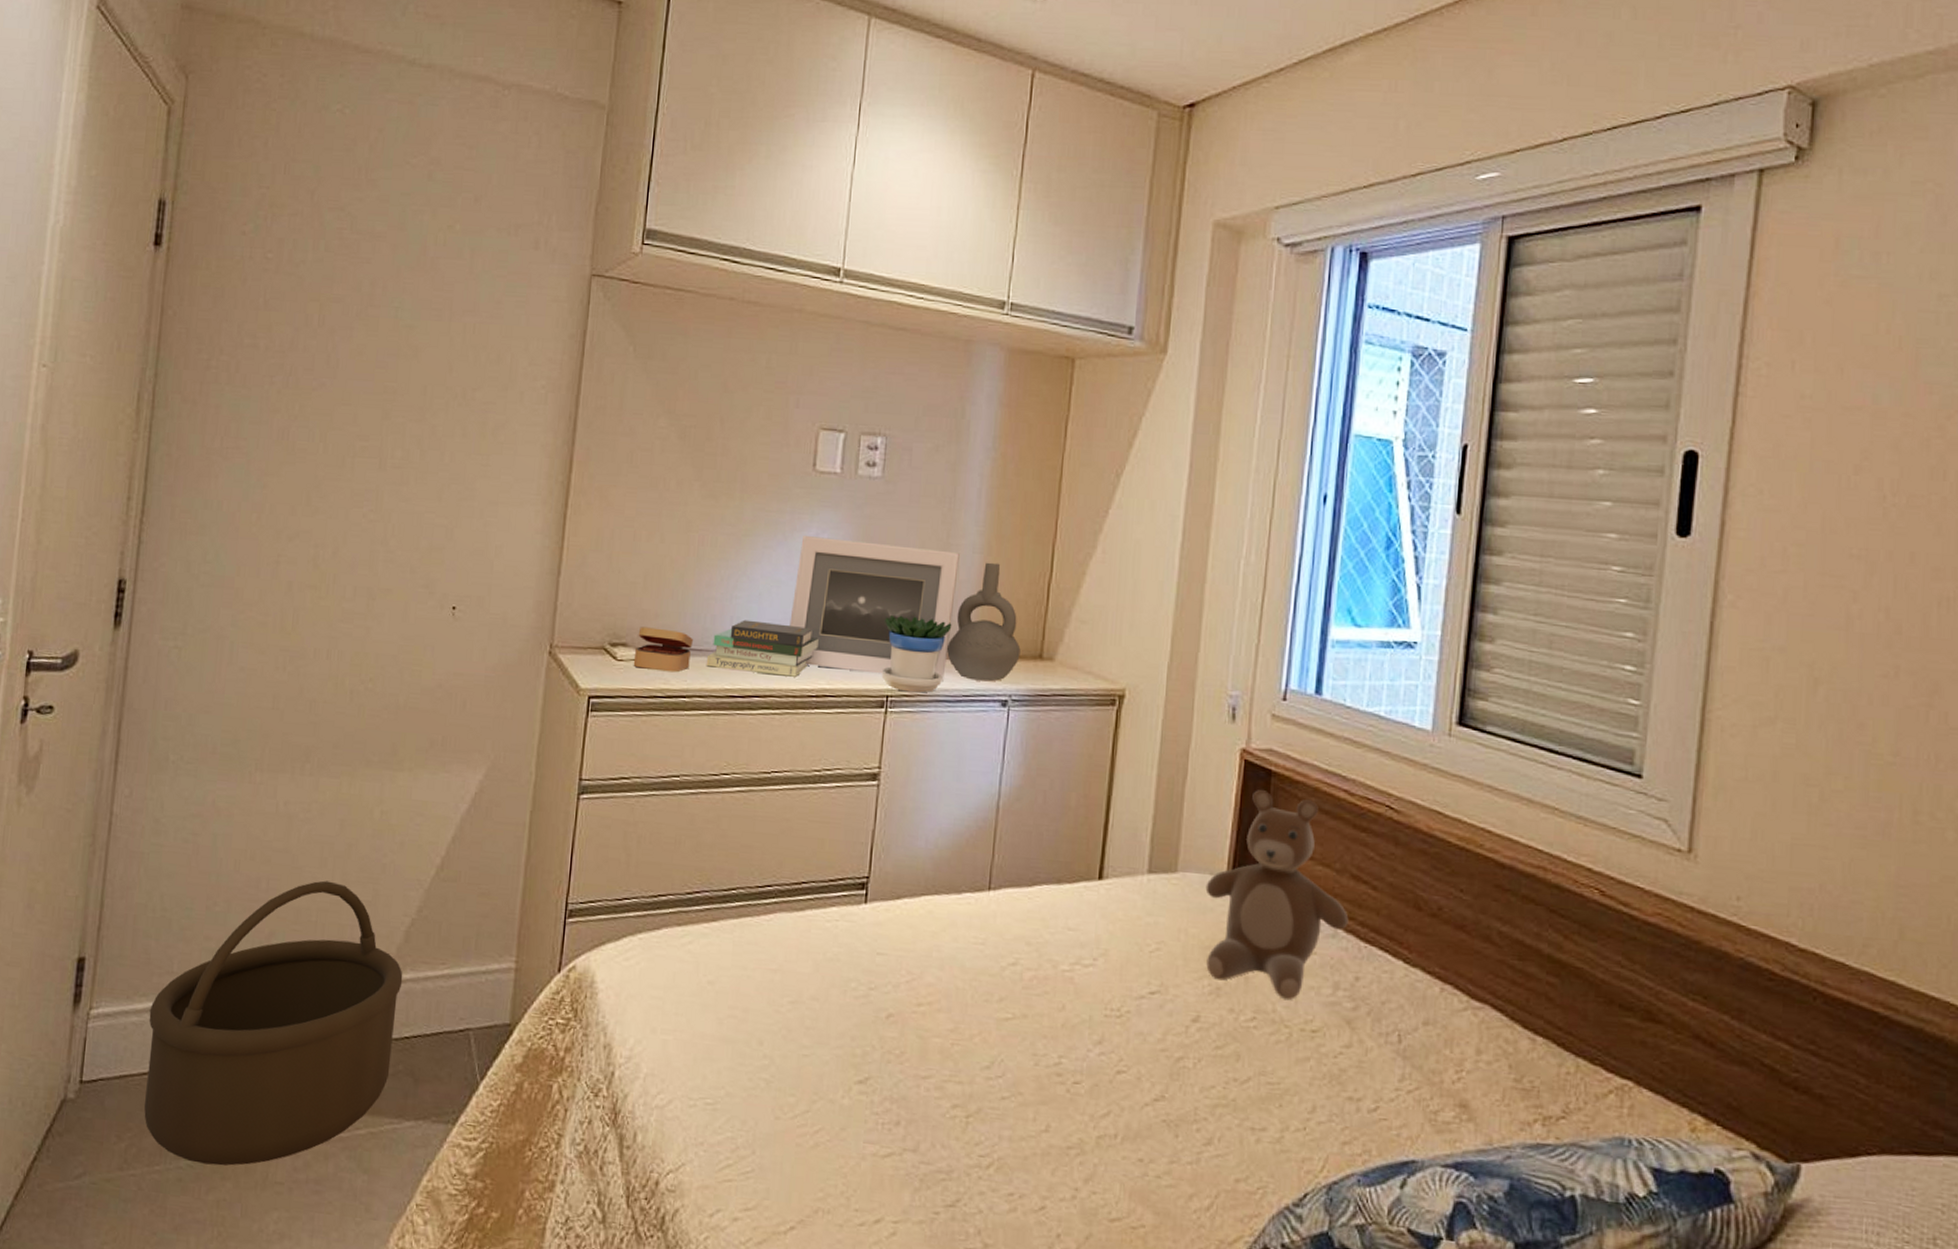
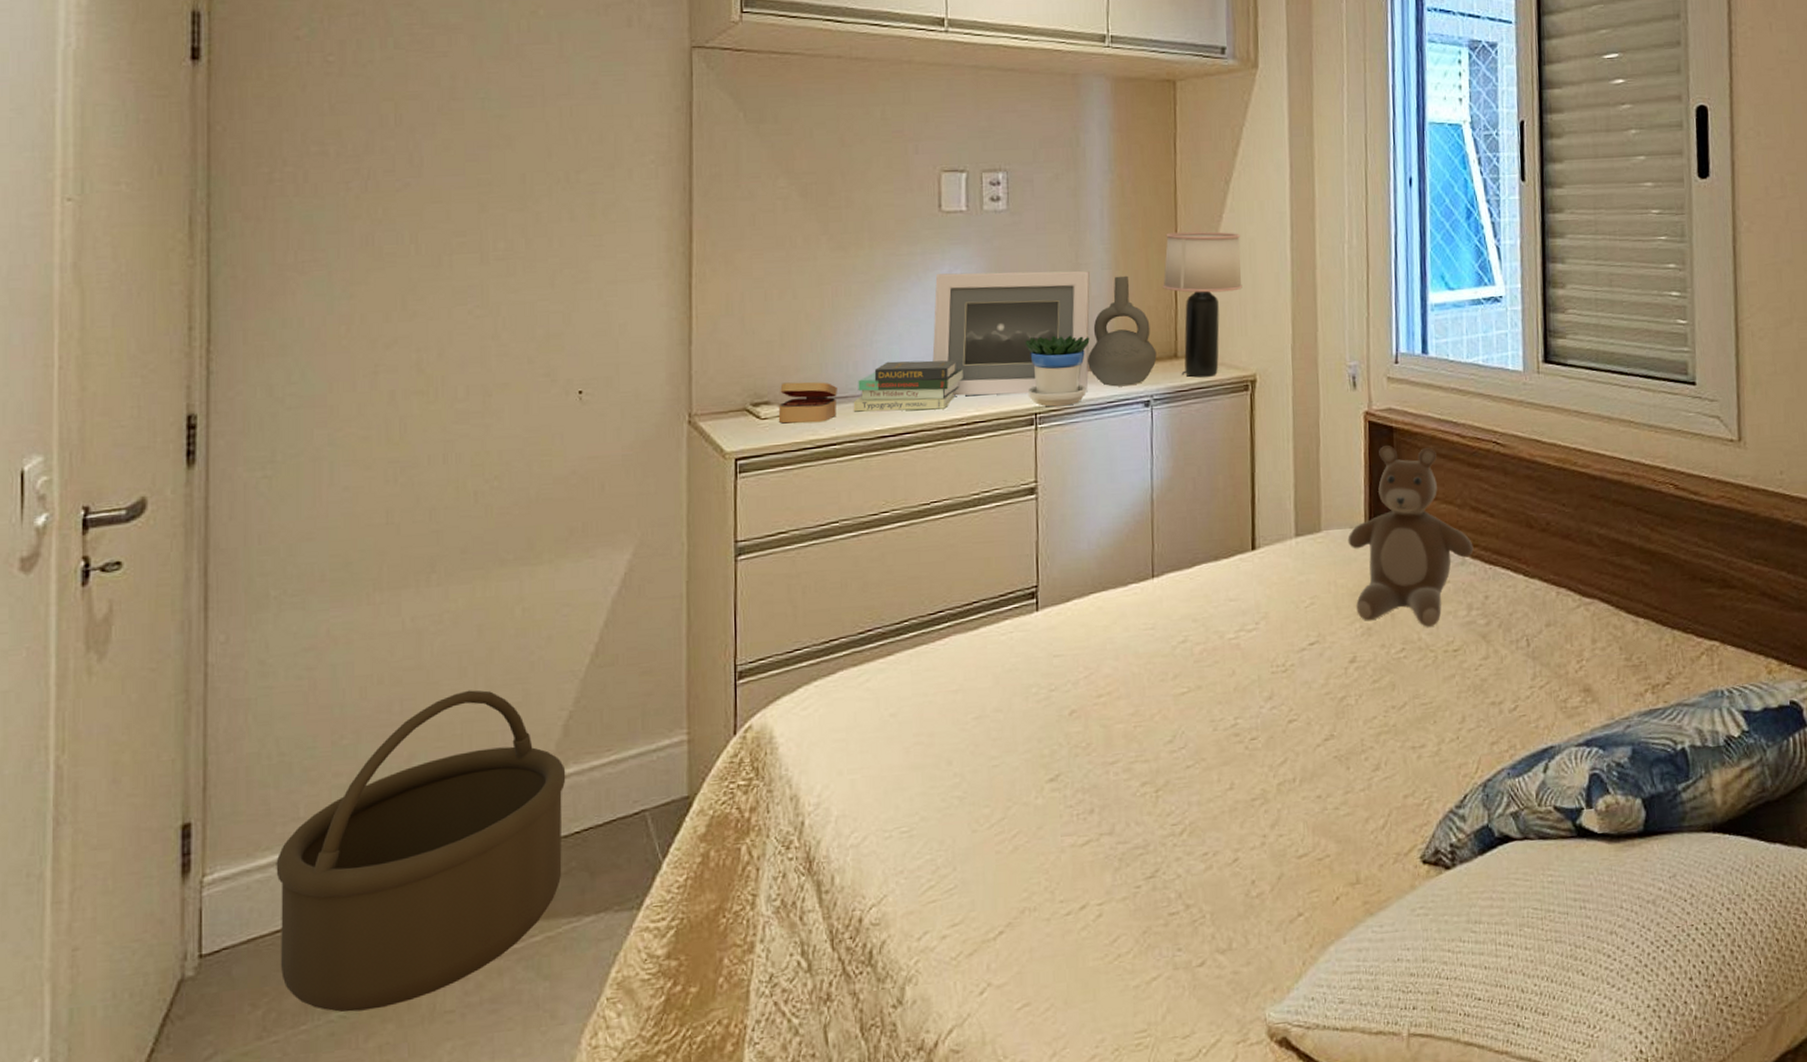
table lamp: none [1035,522,1127,686] -> present [1163,231,1243,379]

